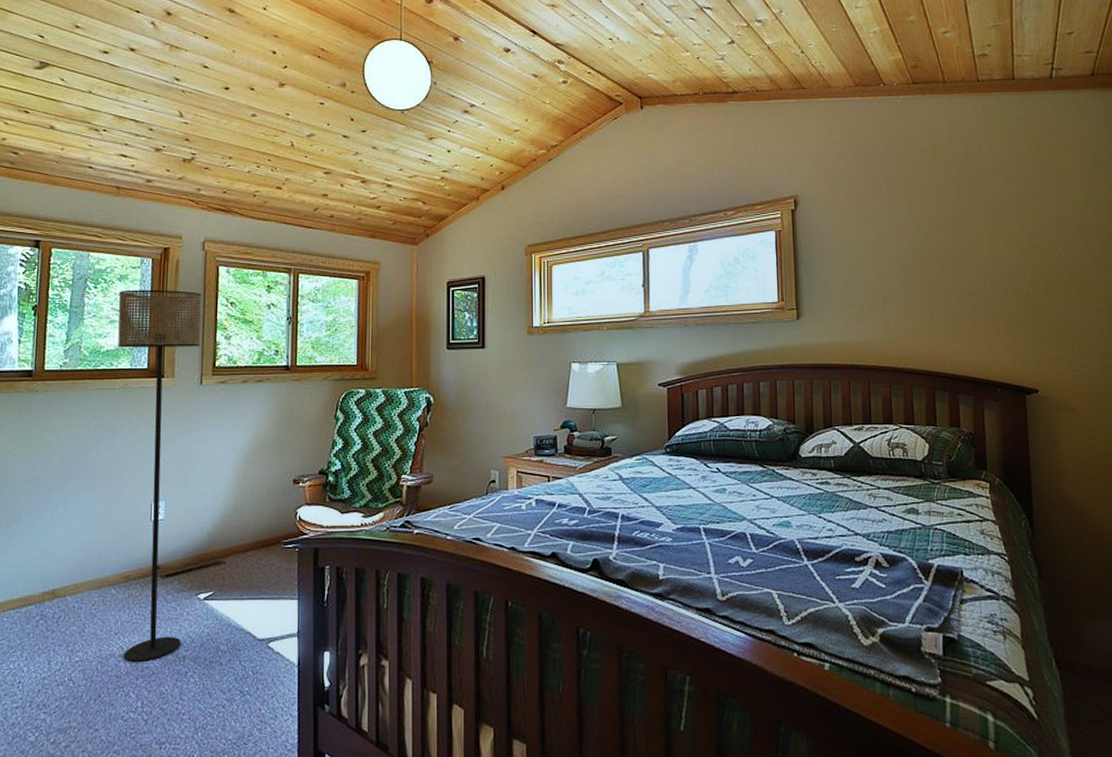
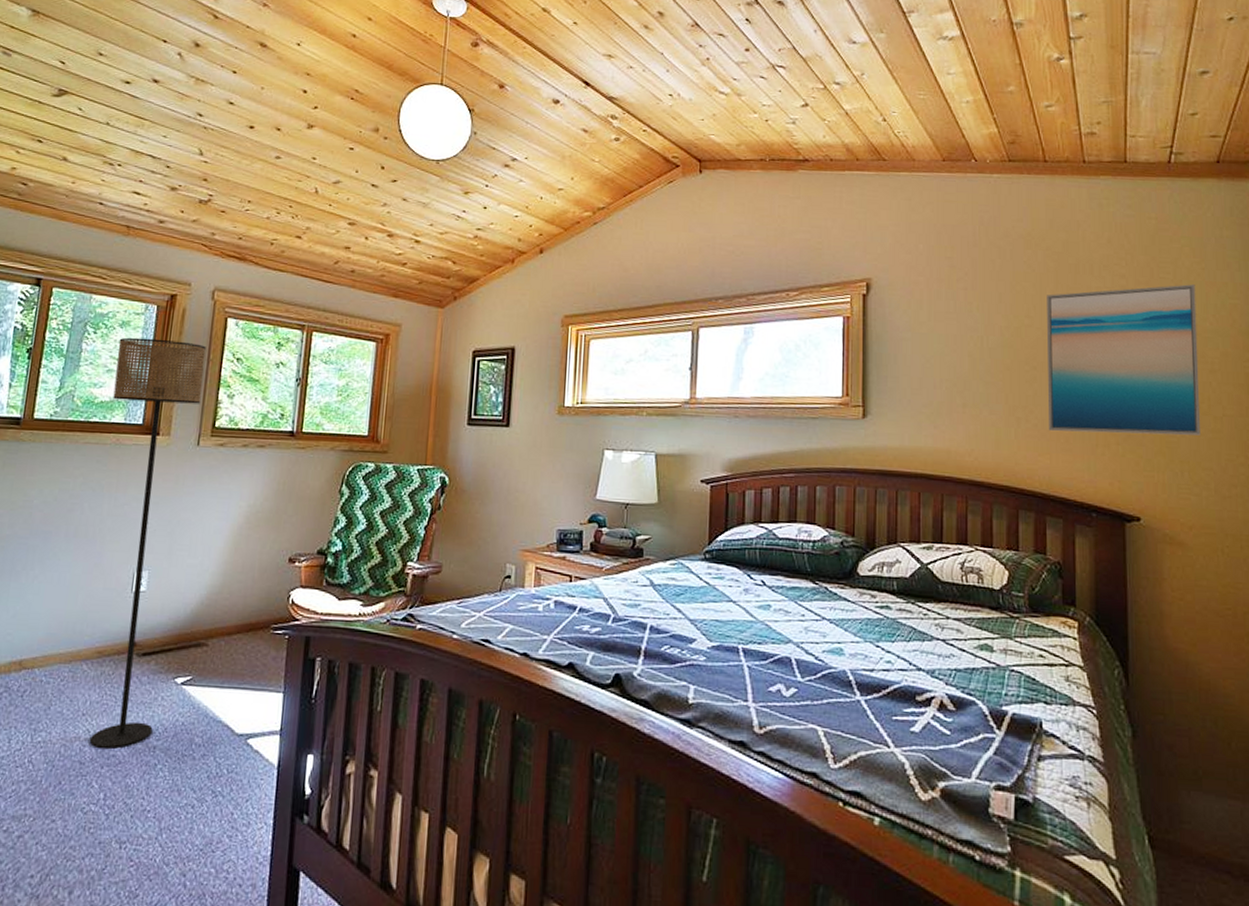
wall art: none [951,184,1086,320] -> present [1047,284,1201,436]

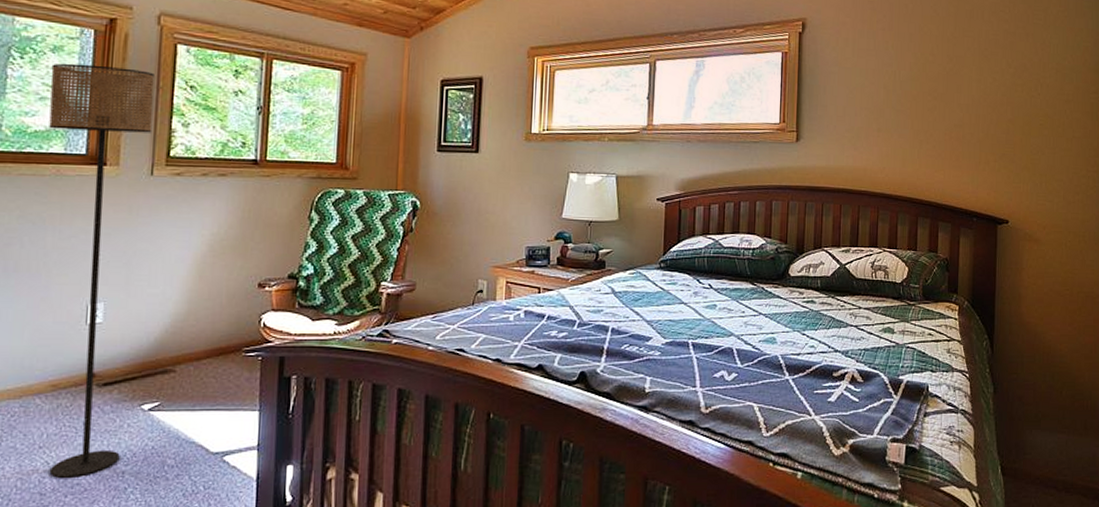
wall art: present [1047,284,1201,436] -> none [943,29,1059,154]

